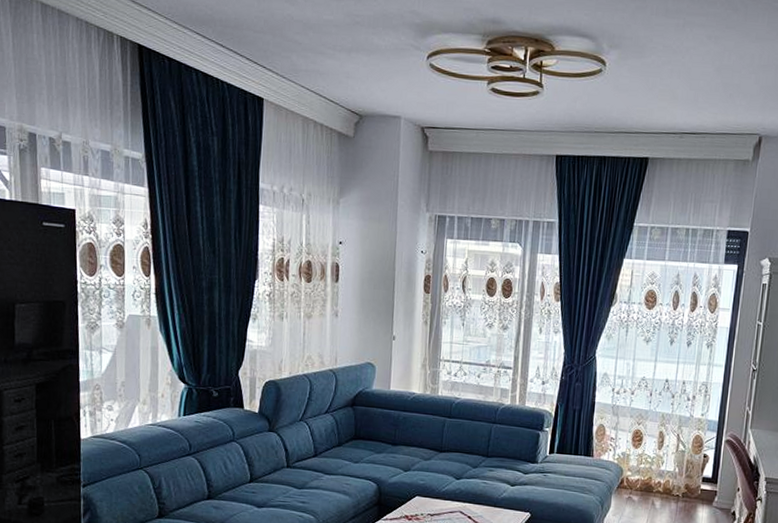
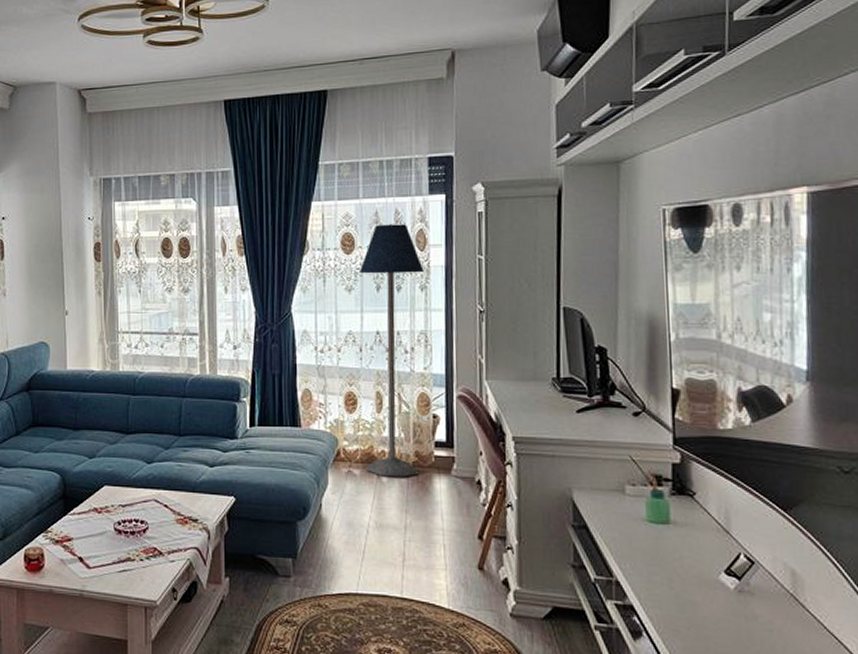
floor lamp: none [644,286,712,506] -> present [360,224,424,477]

